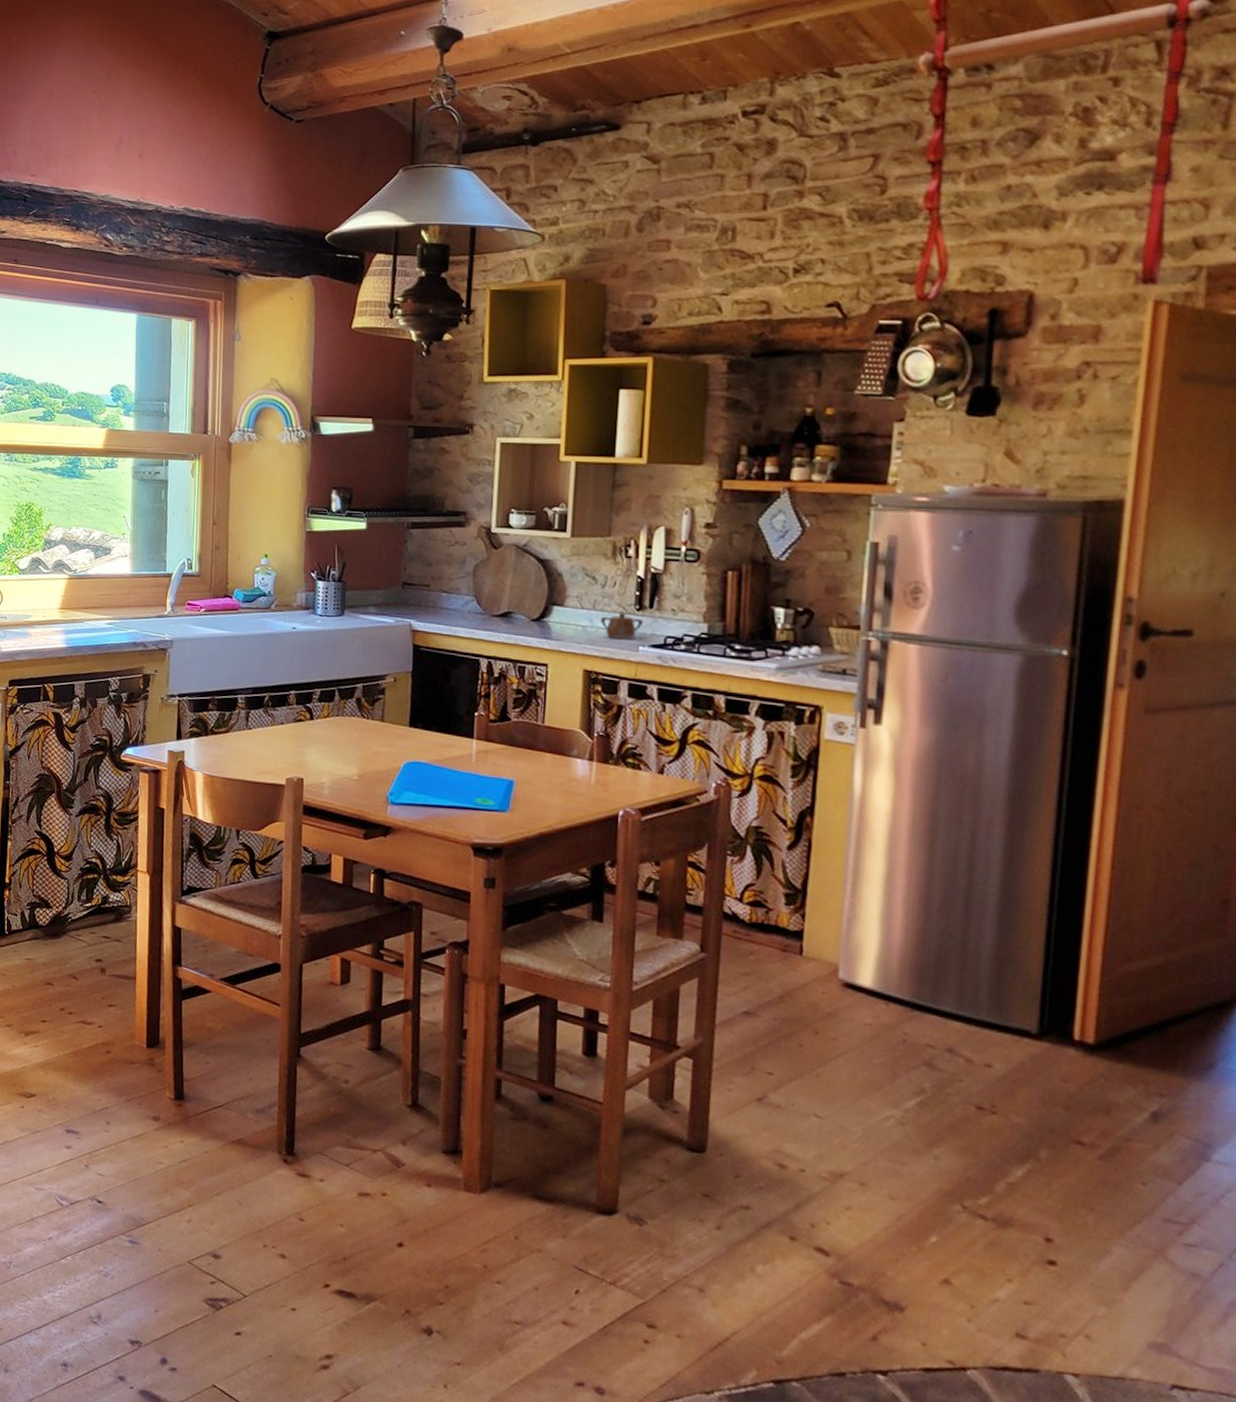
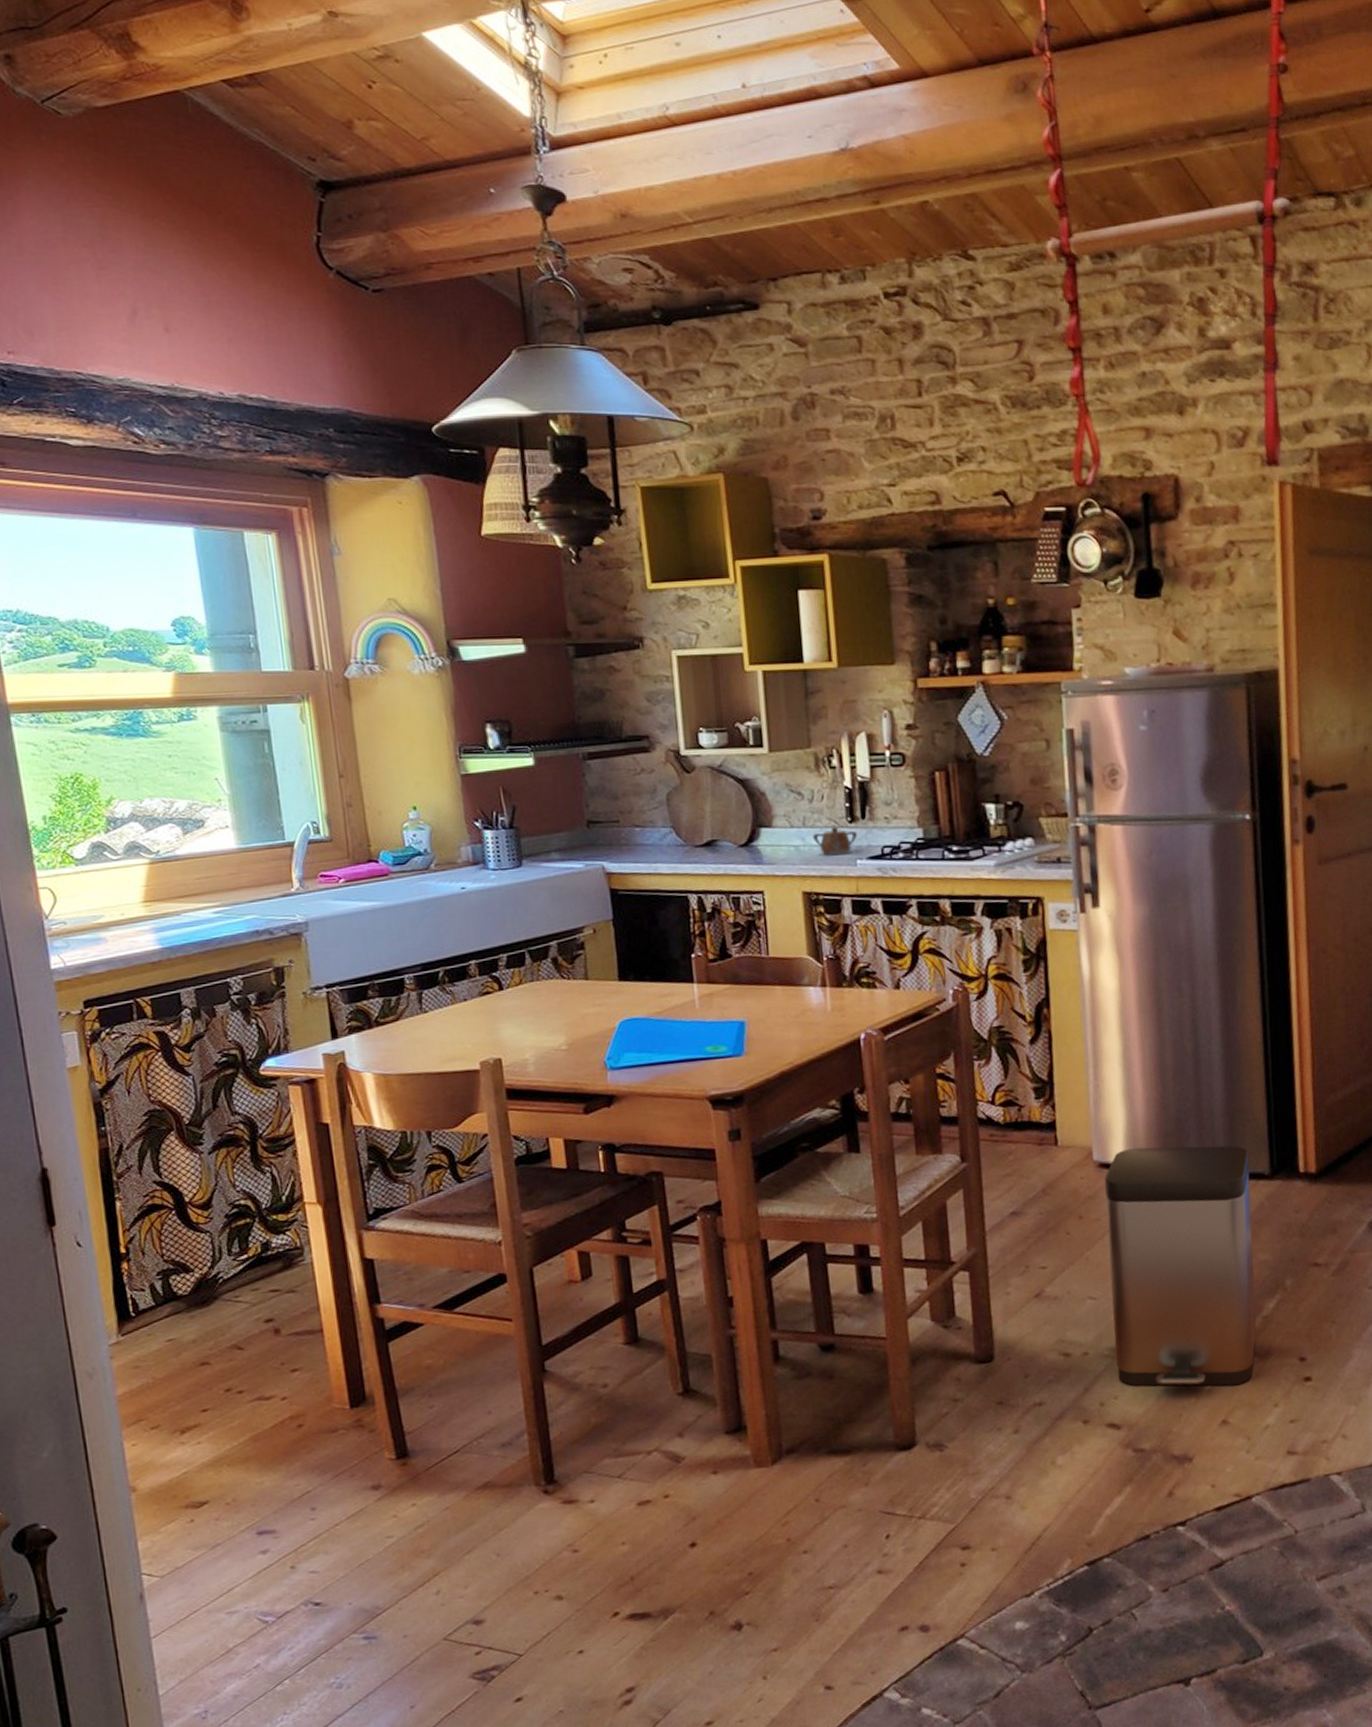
pedal bin: none [833,974,1015,1248] -> present [1104,1145,1257,1387]

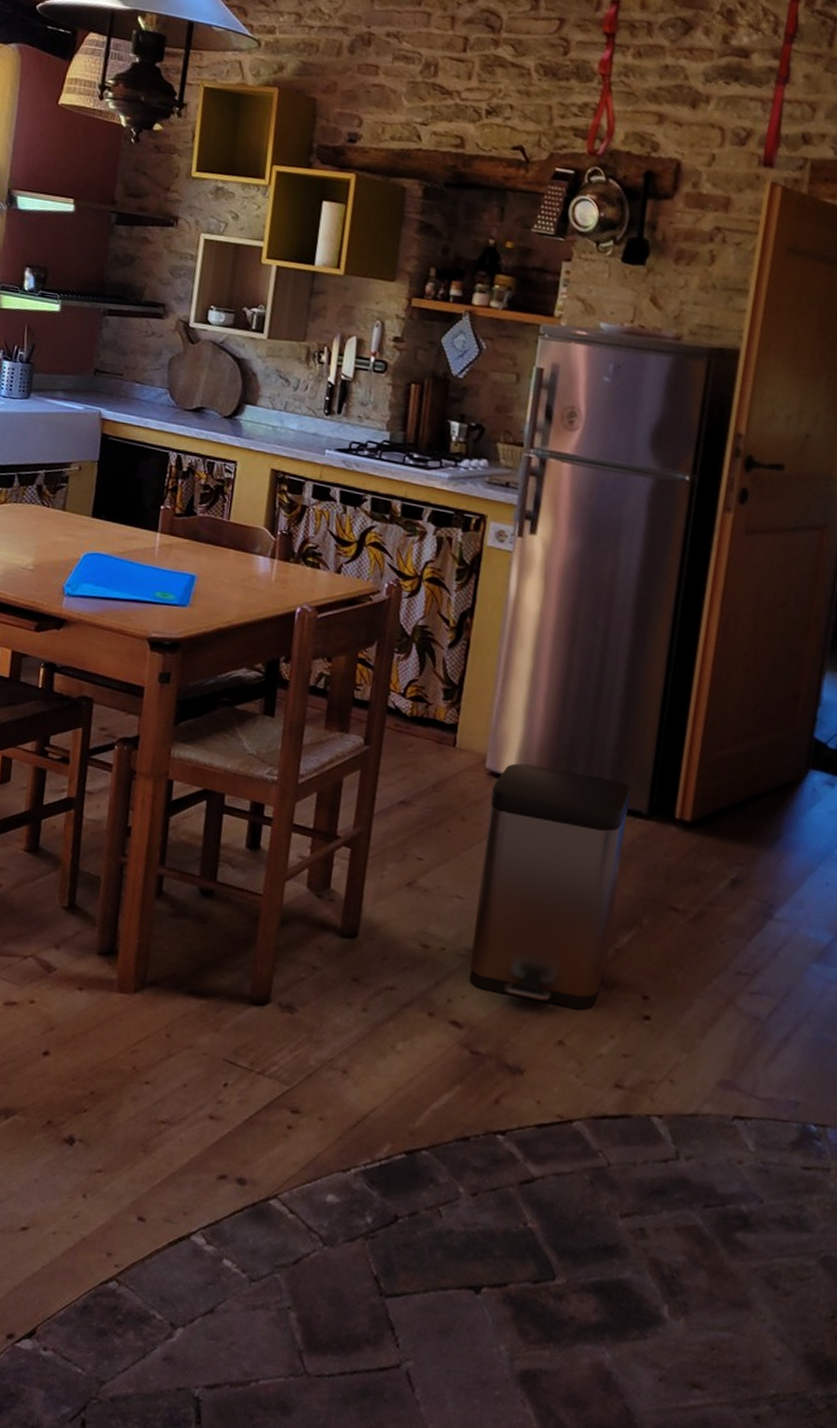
teapot: present [812,825,858,856] -> none [290,415,332,443]

